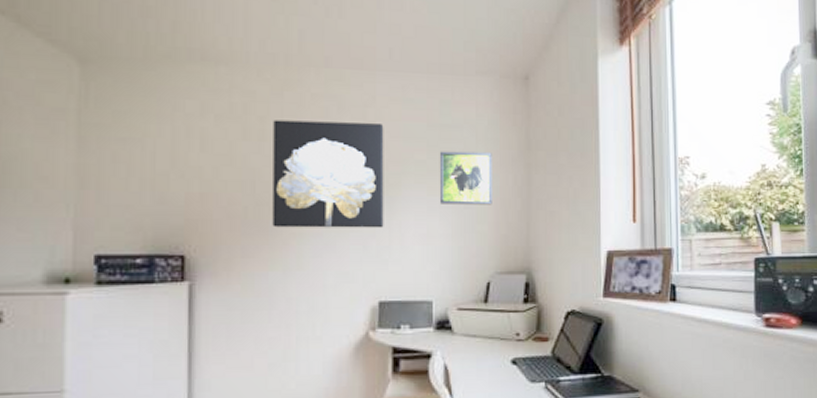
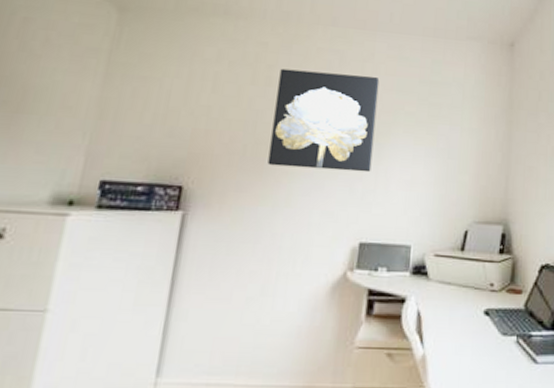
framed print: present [439,151,492,205] -> none [426,105,477,157]

